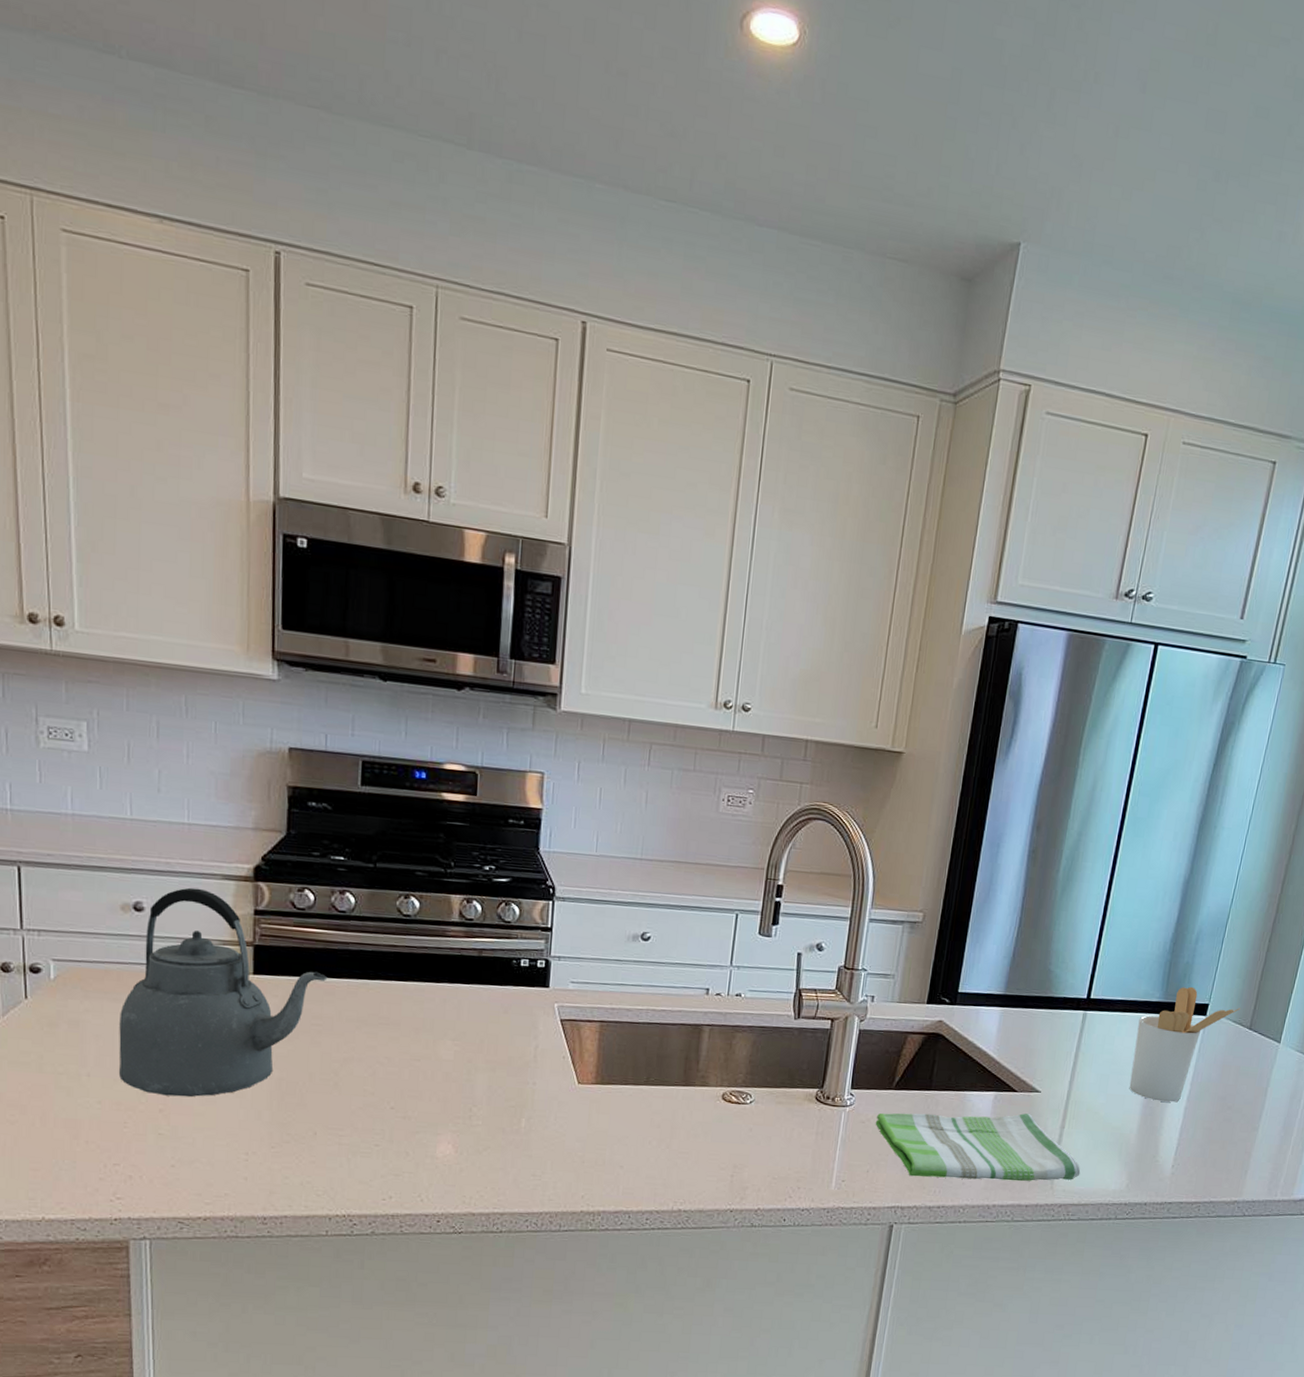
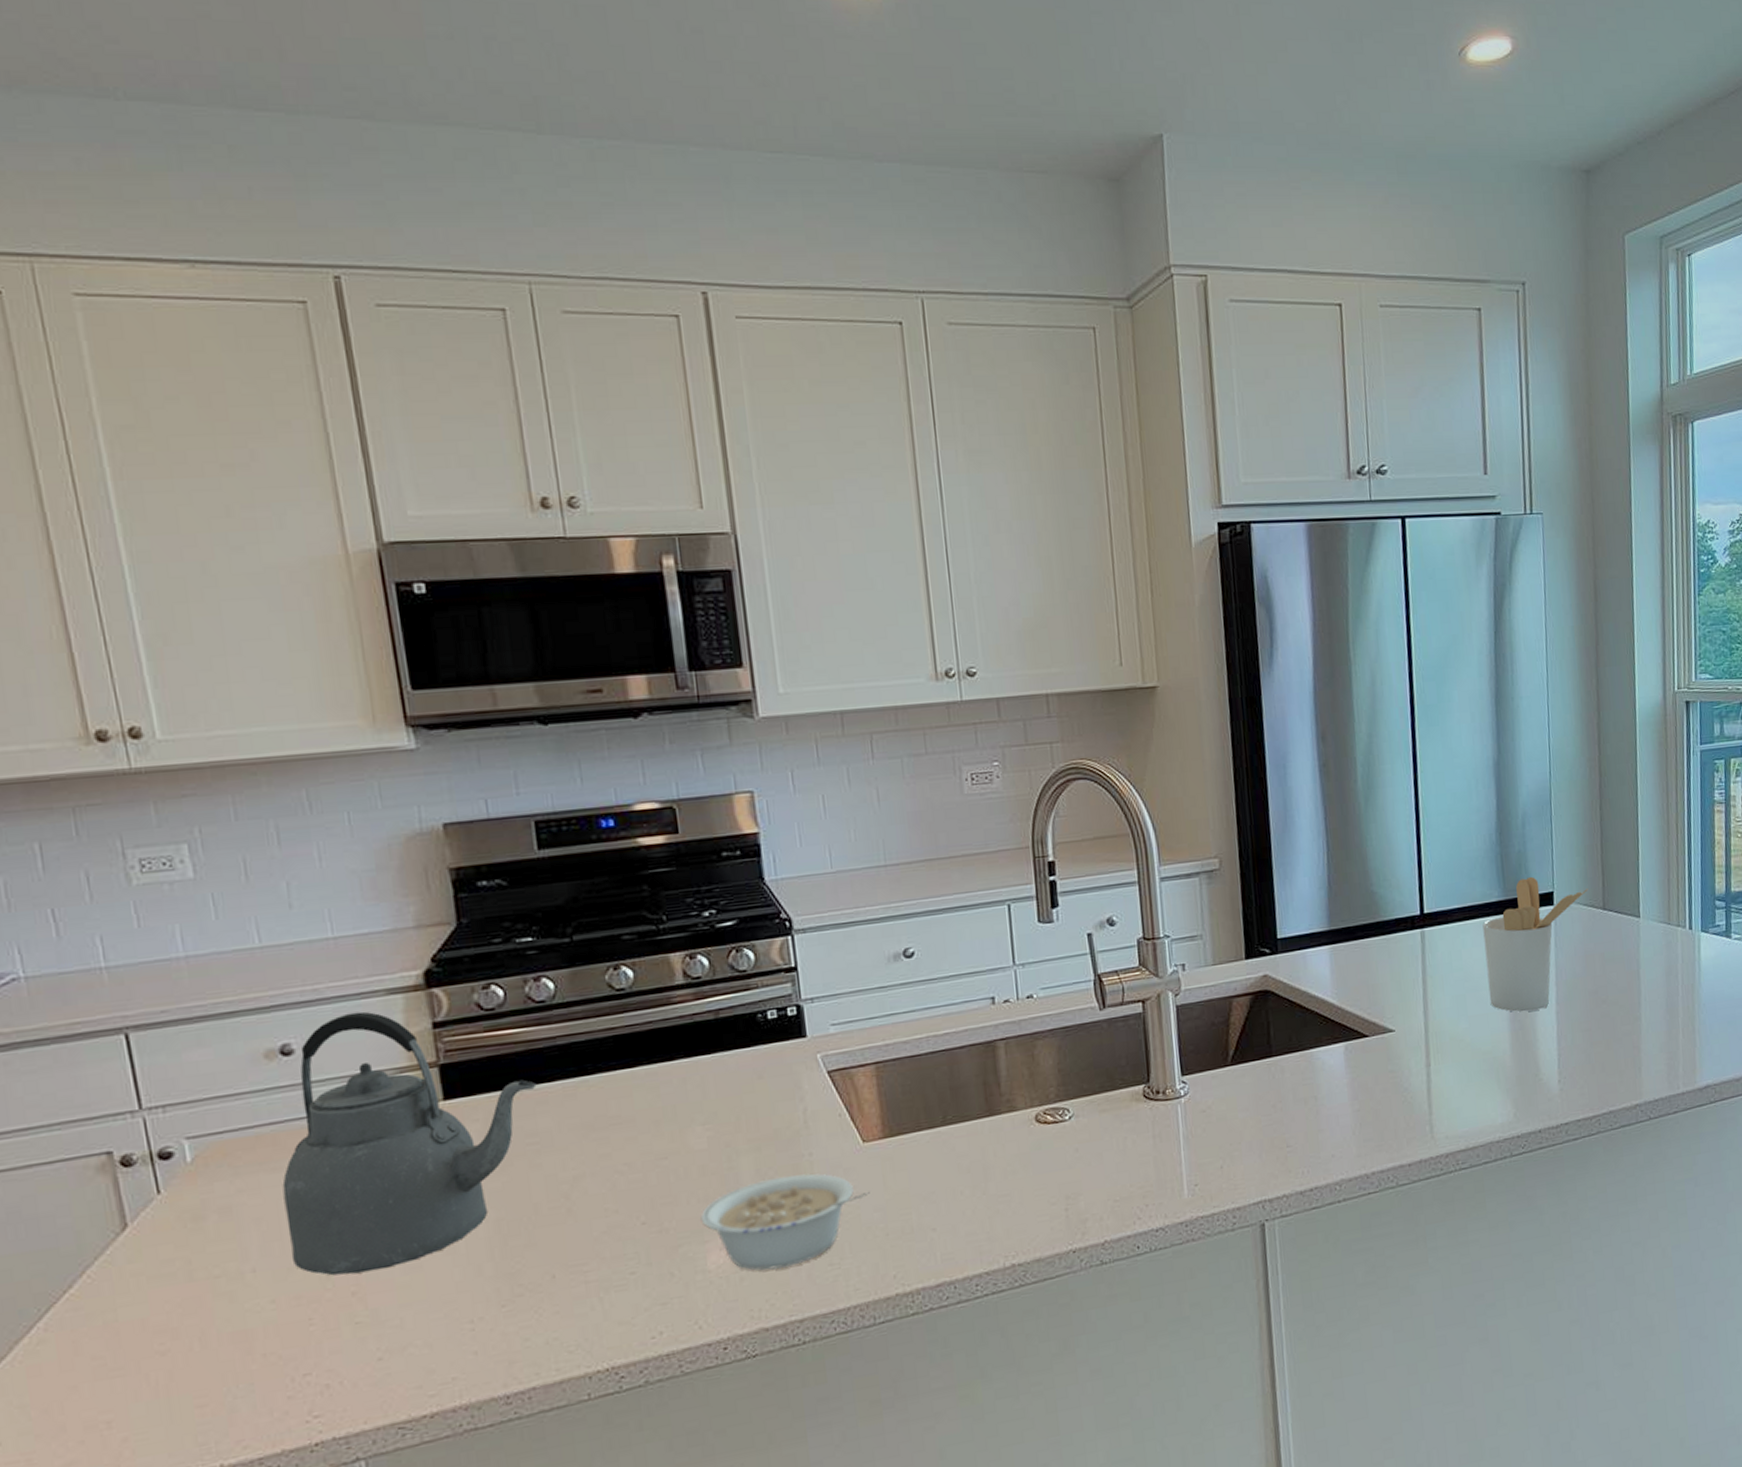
legume: none [437,1095,576,1170] -> present [700,1173,870,1271]
dish towel: present [875,1112,1081,1182] -> none [1217,1058,1460,1162]

